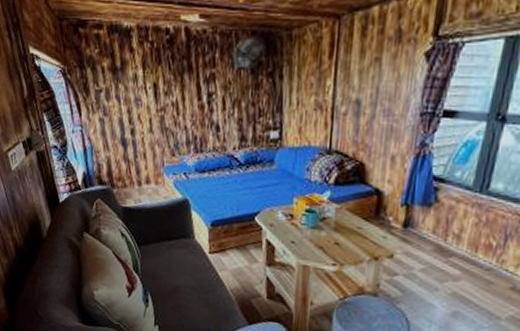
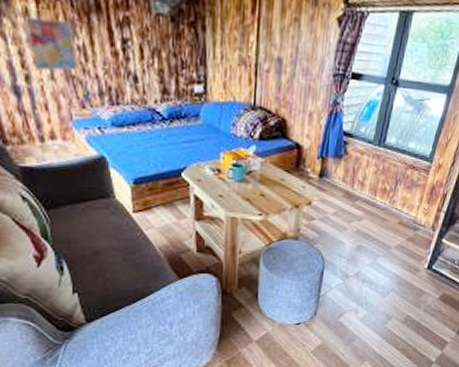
wall art: none [133,80,172,125] -> present [24,15,79,72]

